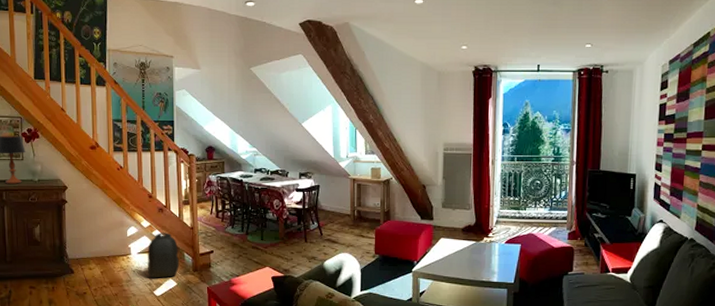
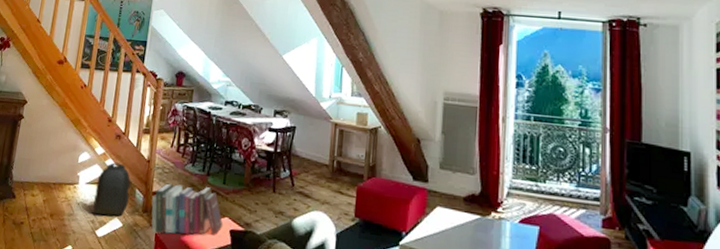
books: none [200,244,265,287] -> present [151,183,224,235]

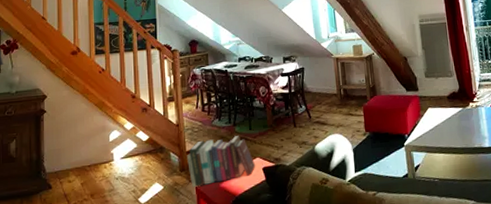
backpack: present [93,162,130,216] -> none [131,133,165,184]

